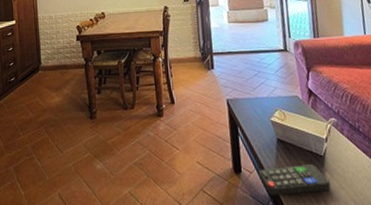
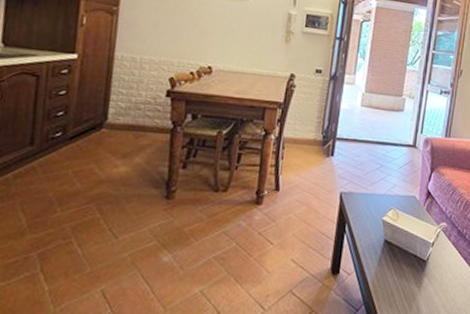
remote control: present [258,164,331,196] -> none [356,268,426,300]

